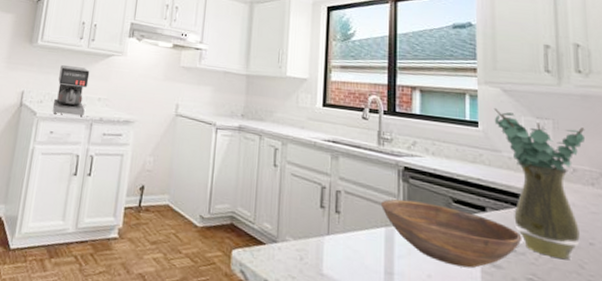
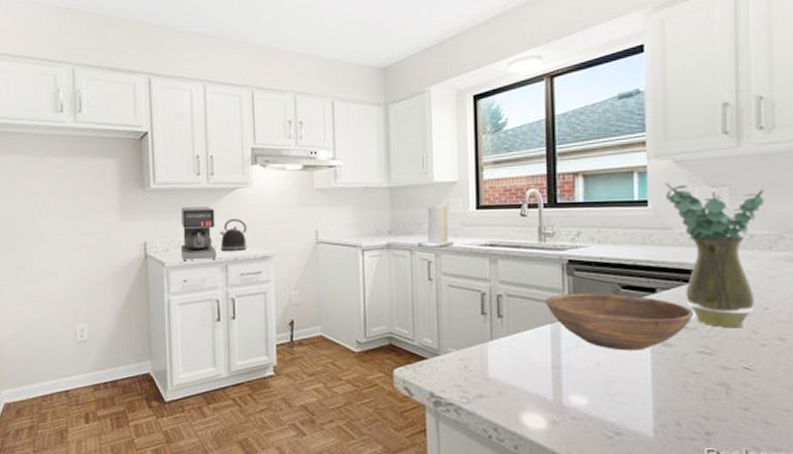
kettle: none [89,82,116,113] -> present [220,219,248,252]
paper towel: none [266,97,300,137] -> present [417,206,454,248]

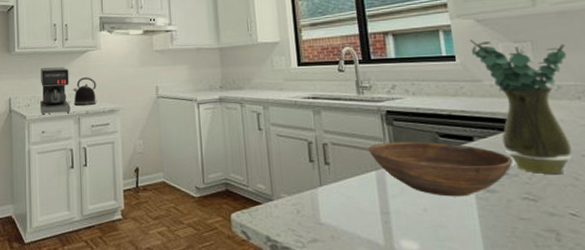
paper towel: present [417,206,454,248] -> none [246,63,280,101]

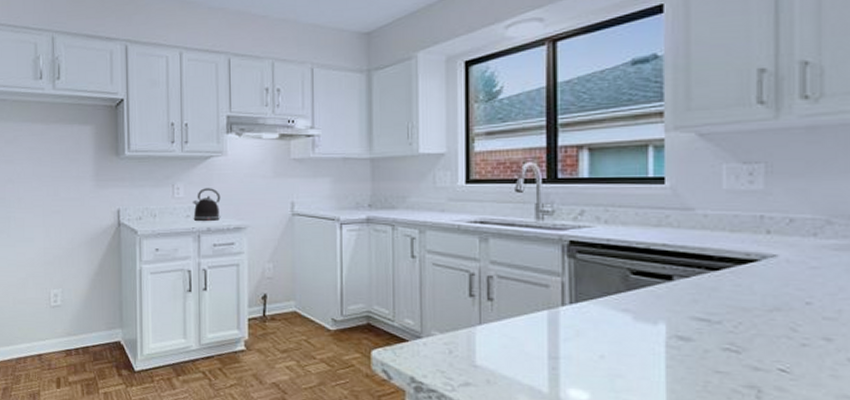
coffee maker: present [40,67,71,115] -> none [154,174,189,230]
bowl: present [367,141,513,197] -> none [541,277,718,344]
vase: present [469,40,573,175] -> none [685,158,809,324]

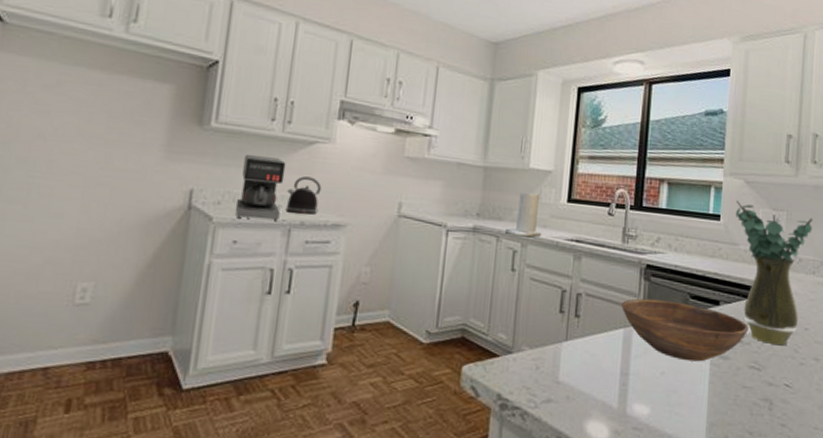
coffee maker: none [154,174,189,230] -> present [235,153,286,222]
paper towel: none [399,179,440,223] -> present [504,192,541,238]
bowl: none [541,277,718,344] -> present [620,298,749,362]
vase: none [685,158,809,324] -> present [736,201,814,346]

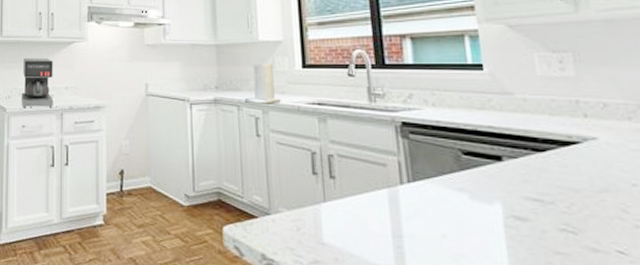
kettle: present [285,176,322,215] -> none [57,70,82,101]
bowl: present [620,298,749,362] -> none [379,157,549,224]
vase: present [736,201,814,346] -> none [499,47,621,205]

